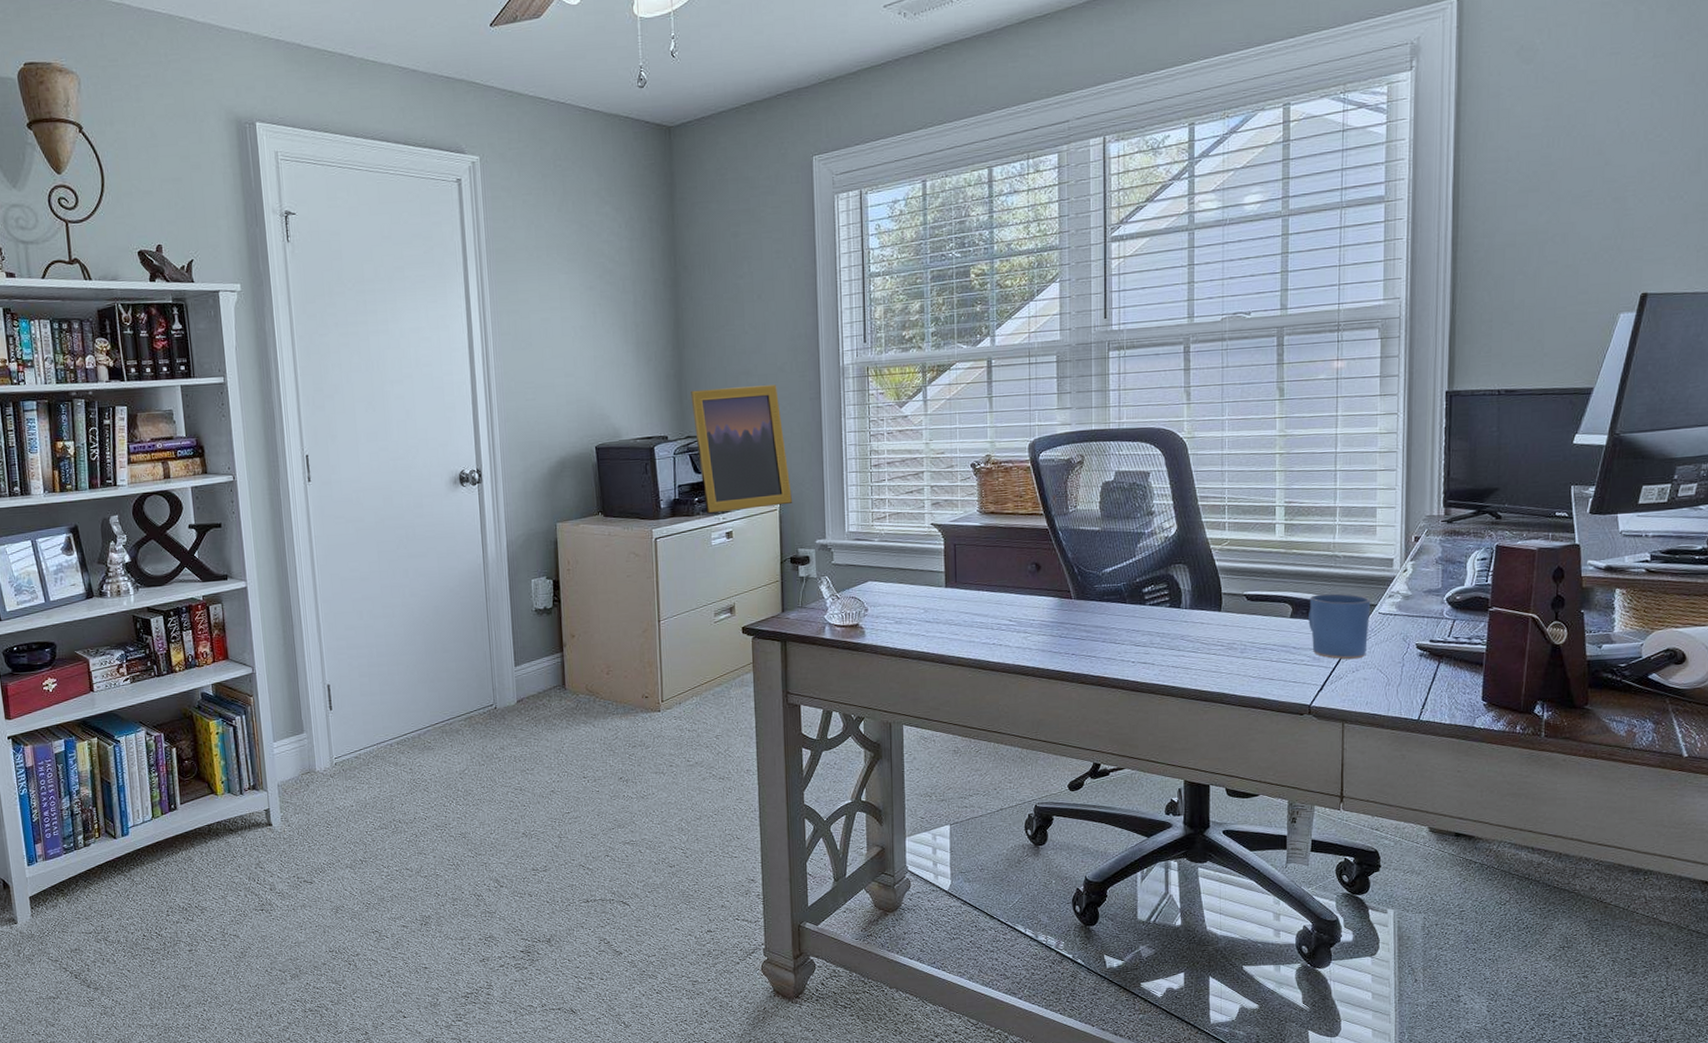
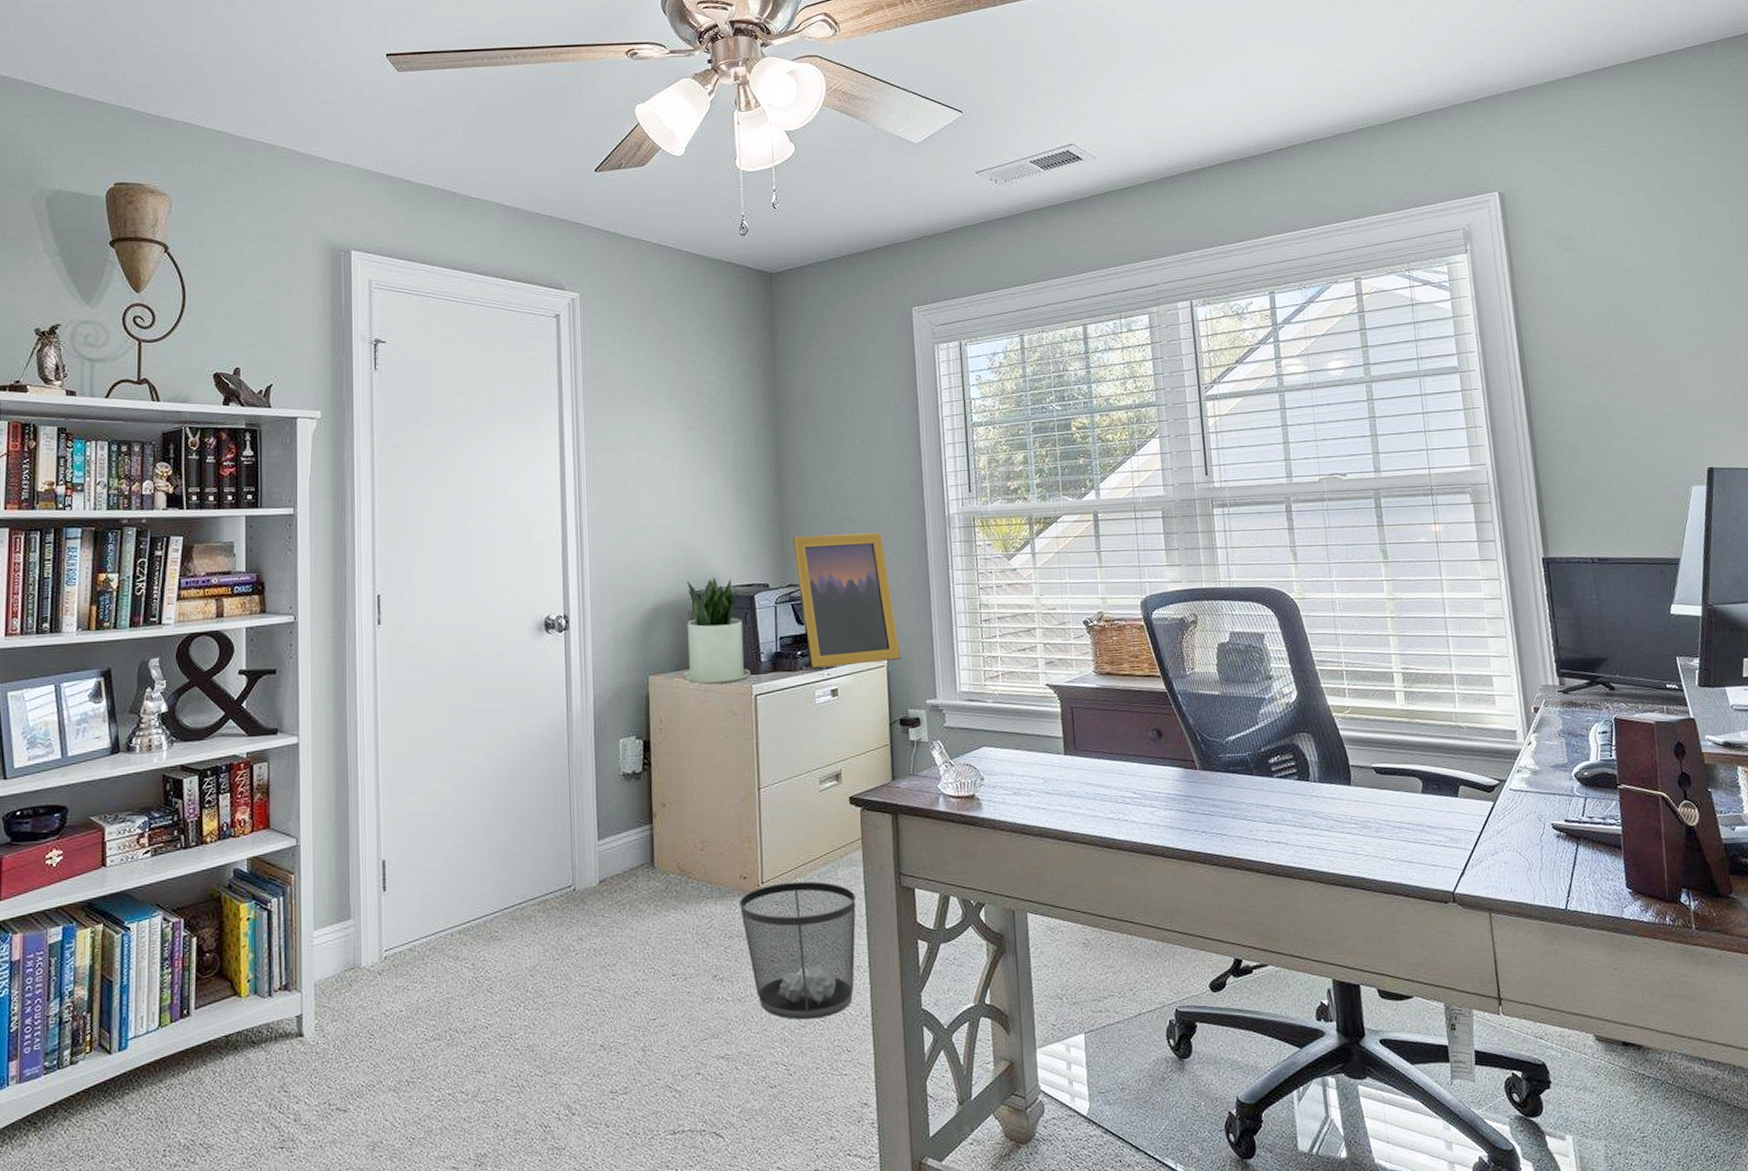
planter: none [587,431,651,530] -> present [682,577,751,685]
waste bin: none [641,699,747,814] -> present [739,881,856,1020]
mug: present [1308,593,1371,660] -> none [1439,767,1503,841]

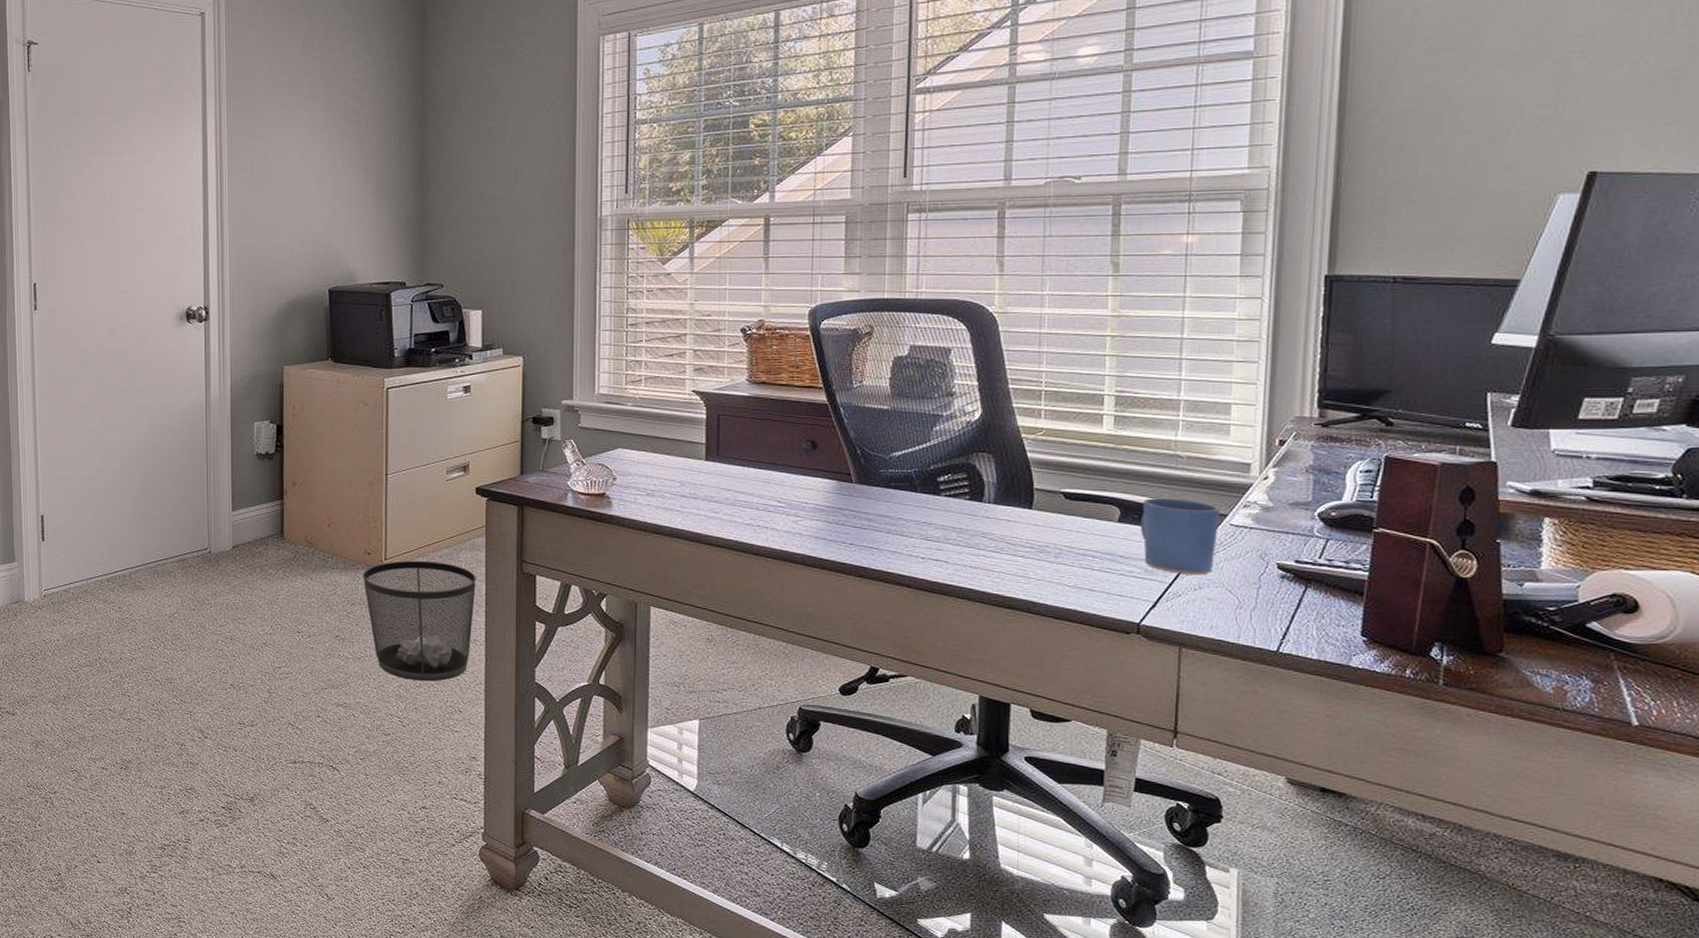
planter: present [682,577,751,685] -> none [316,275,383,377]
picture frame: present [793,533,901,669] -> none [433,234,539,366]
mug: none [1439,767,1503,841] -> present [1140,498,1221,575]

